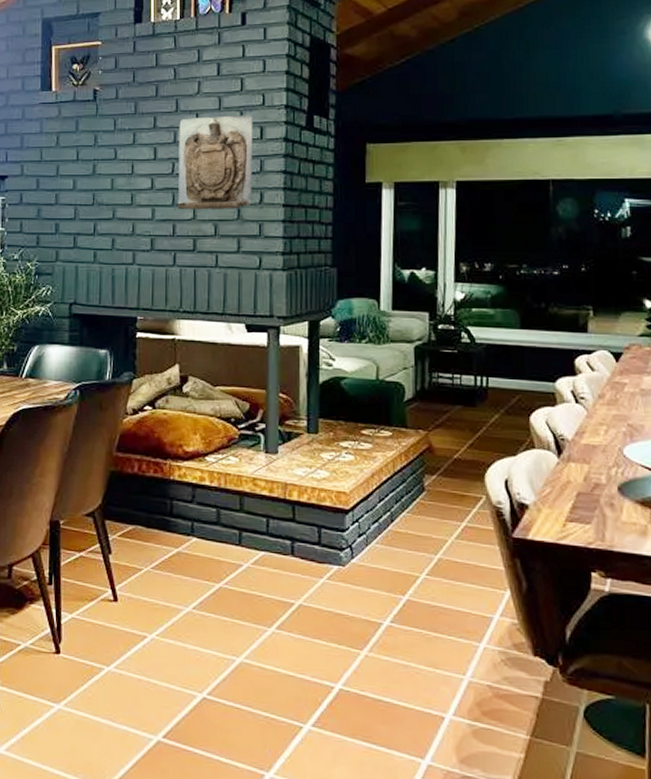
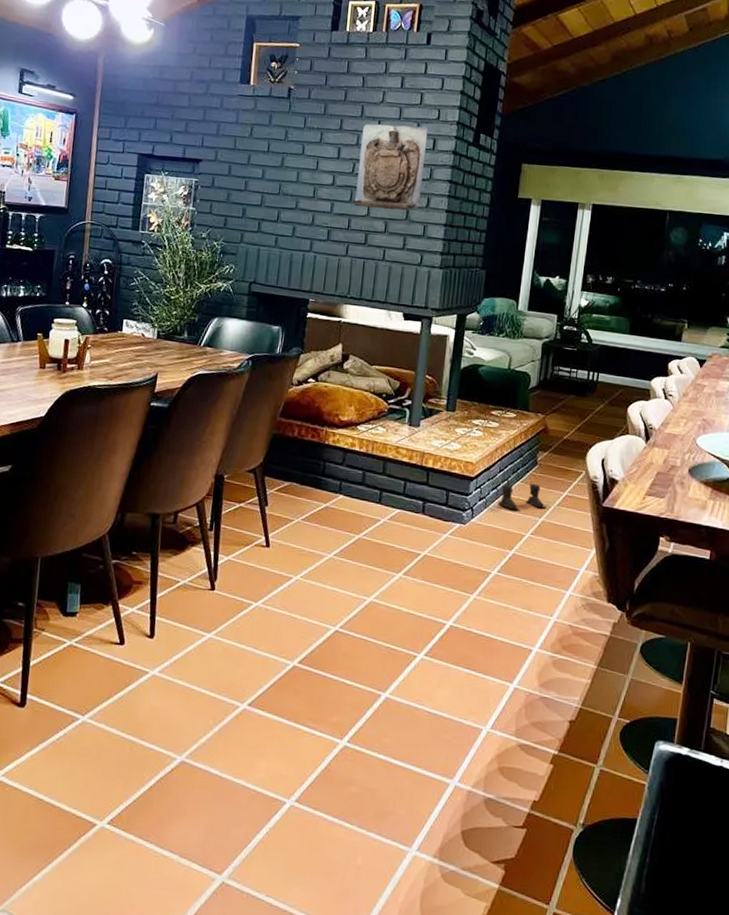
boots: none [383,513,442,548] -> present [499,483,546,511]

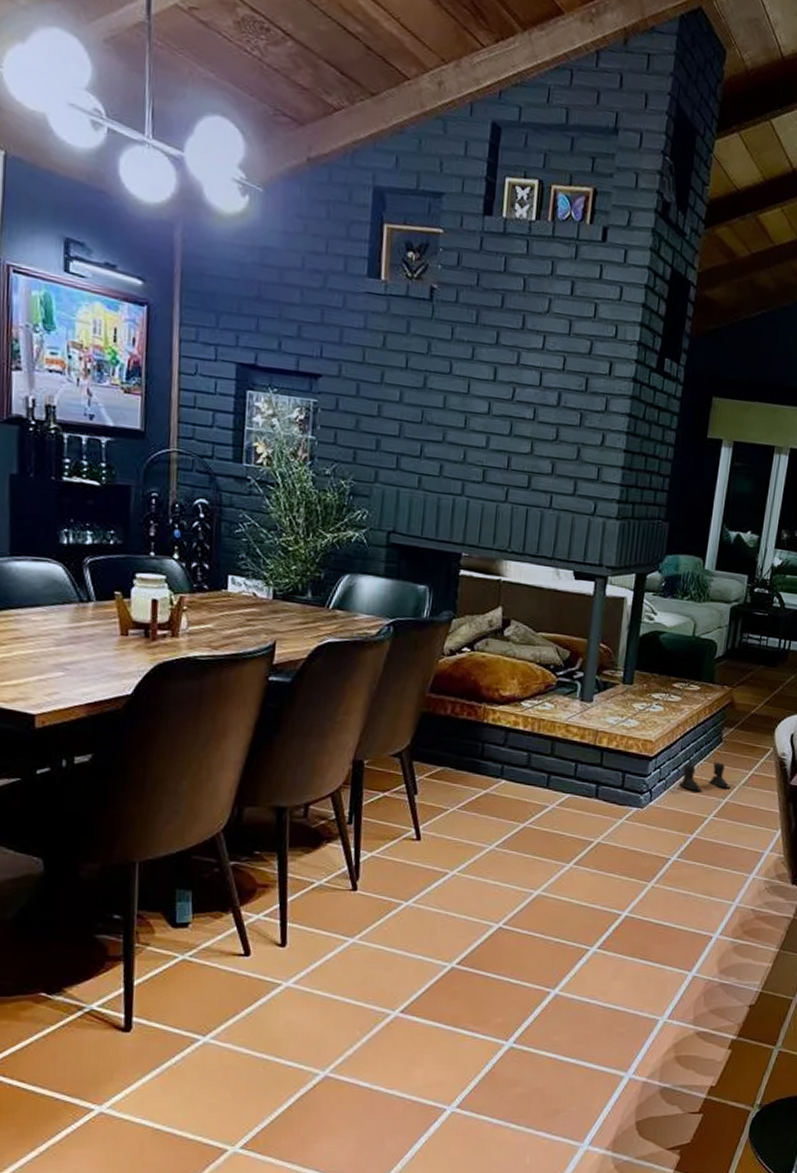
wall sculpture: present [353,123,428,211] -> none [514,338,604,449]

